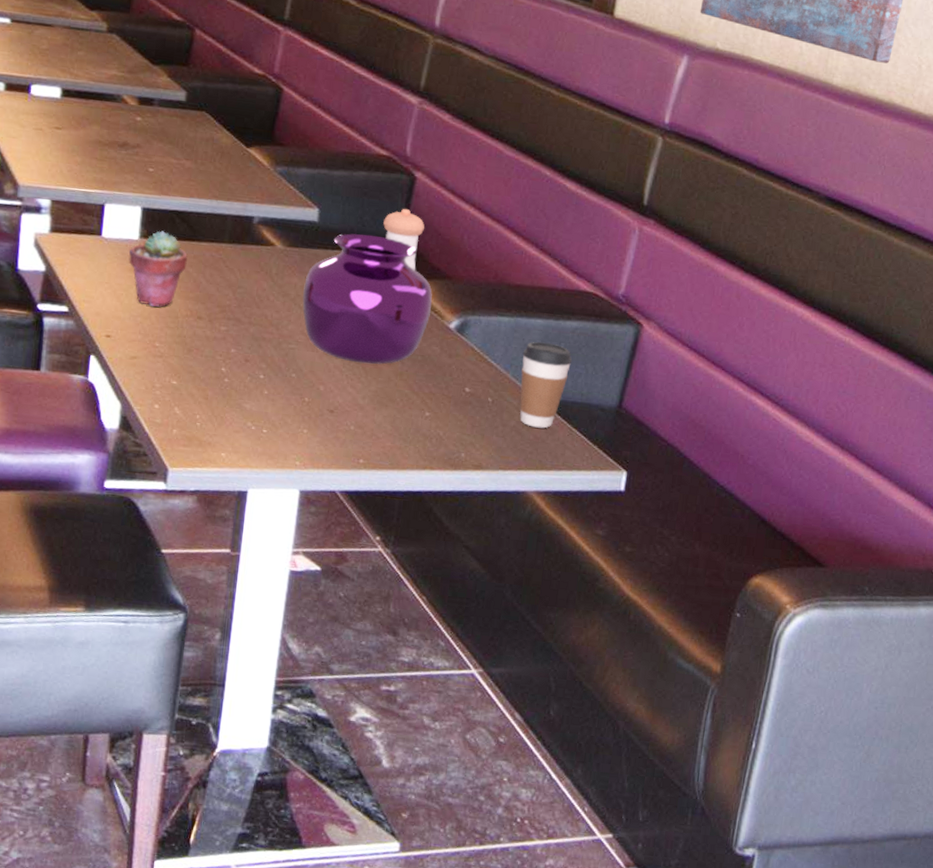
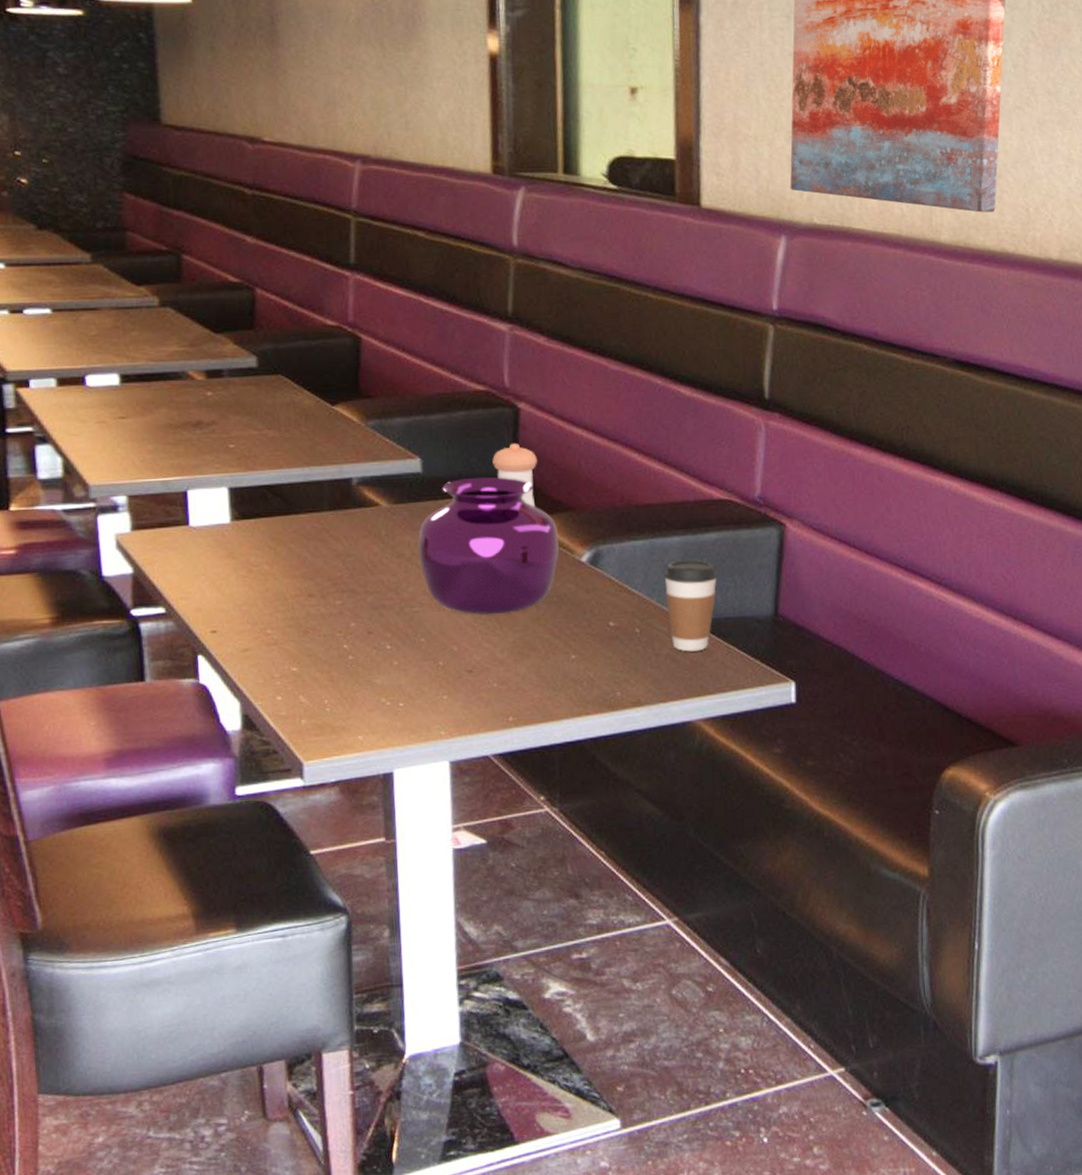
potted succulent: present [129,231,188,307] -> none [222,509,287,592]

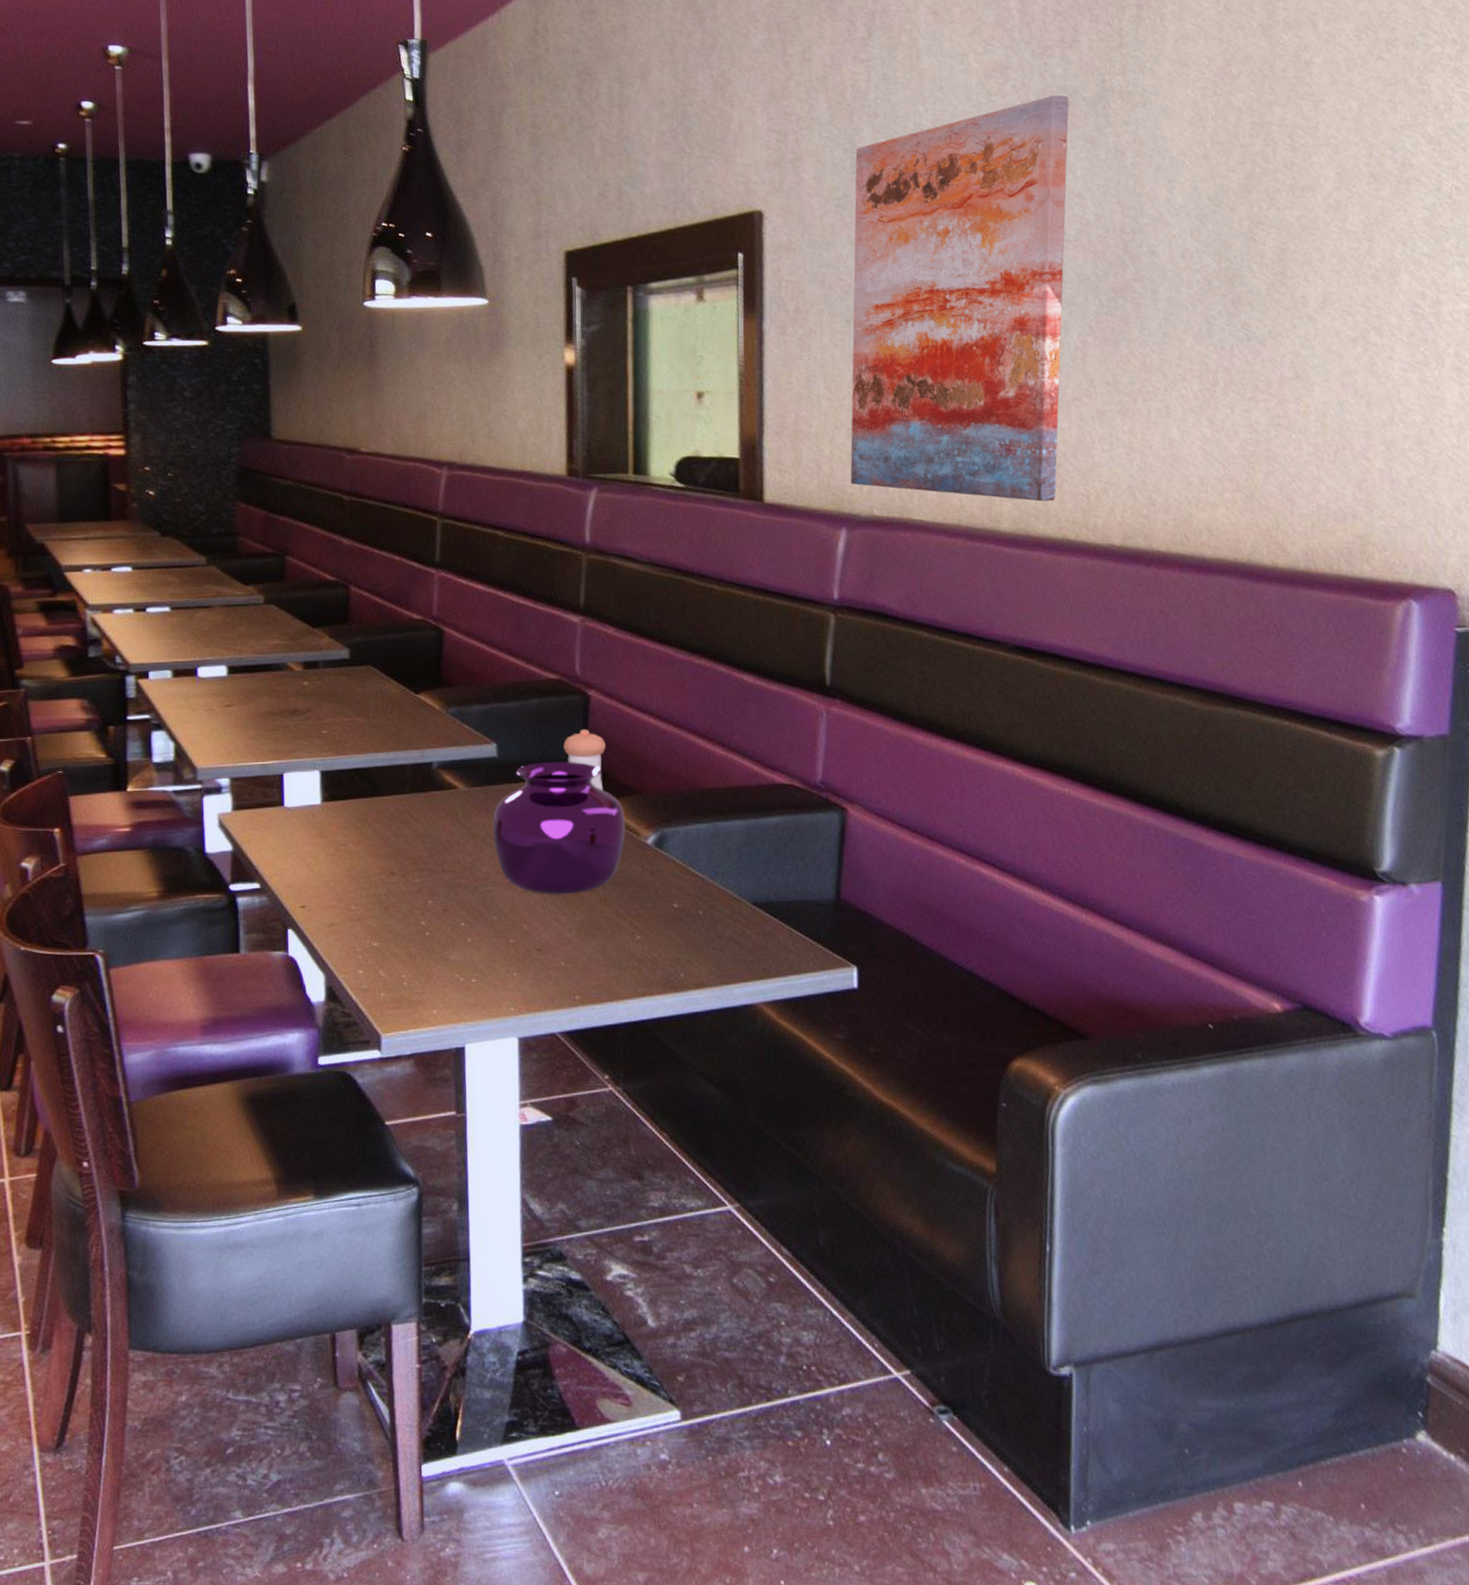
coffee cup: present [664,560,718,652] -> none [727,843,780,935]

